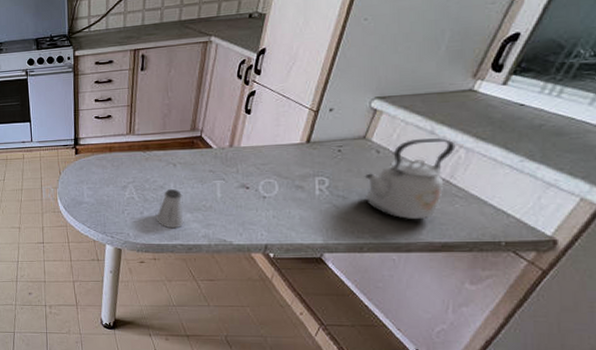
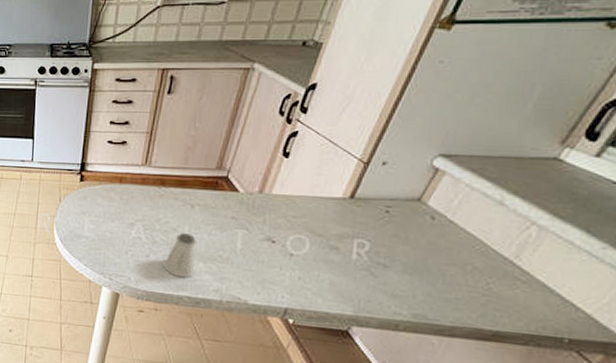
kettle: present [364,137,456,220] -> none [410,208,527,303]

